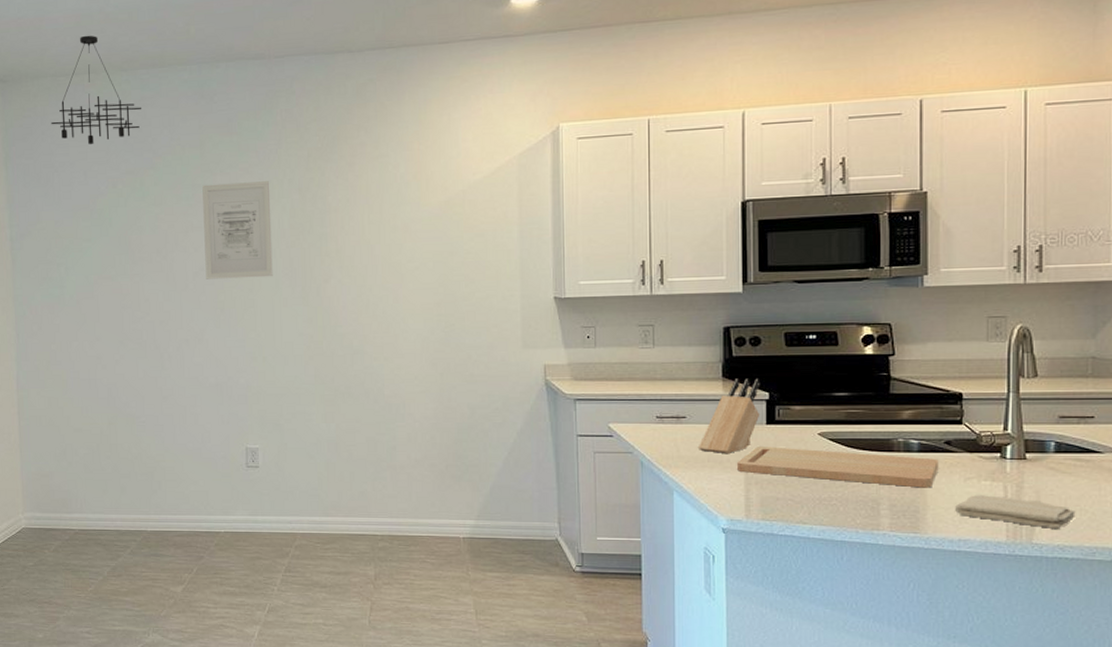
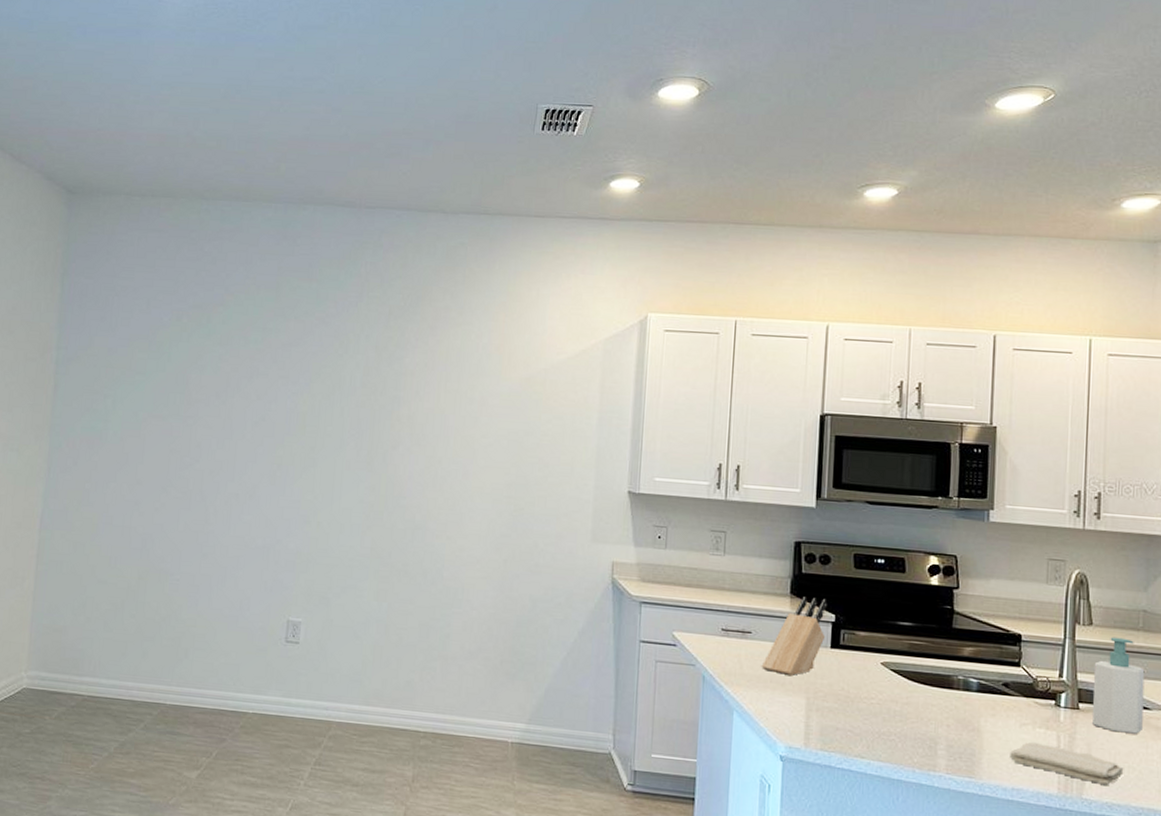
chandelier: present [51,35,142,144] -> none [118,157,220,271]
wall art: present [202,181,273,279] -> none [266,329,346,436]
cutting board: present [737,447,939,488] -> none [799,671,996,731]
soap bottle: none [1040,386,1095,478] -> present [1092,637,1145,734]

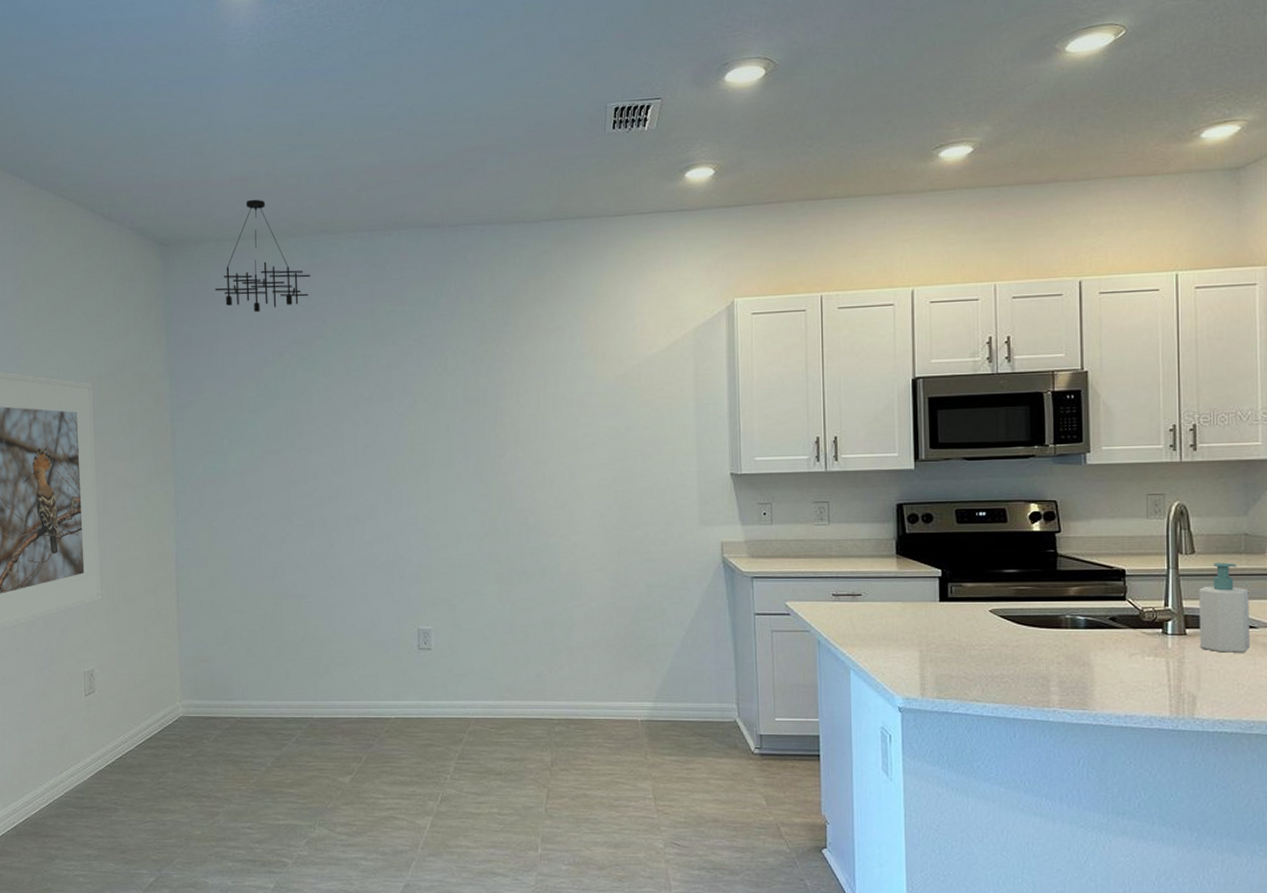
chandelier: none [118,157,220,271] -> present [215,199,311,312]
knife block: present [761,596,828,676] -> none [873,555,934,631]
washcloth: present [1010,742,1124,785] -> none [1121,671,1234,703]

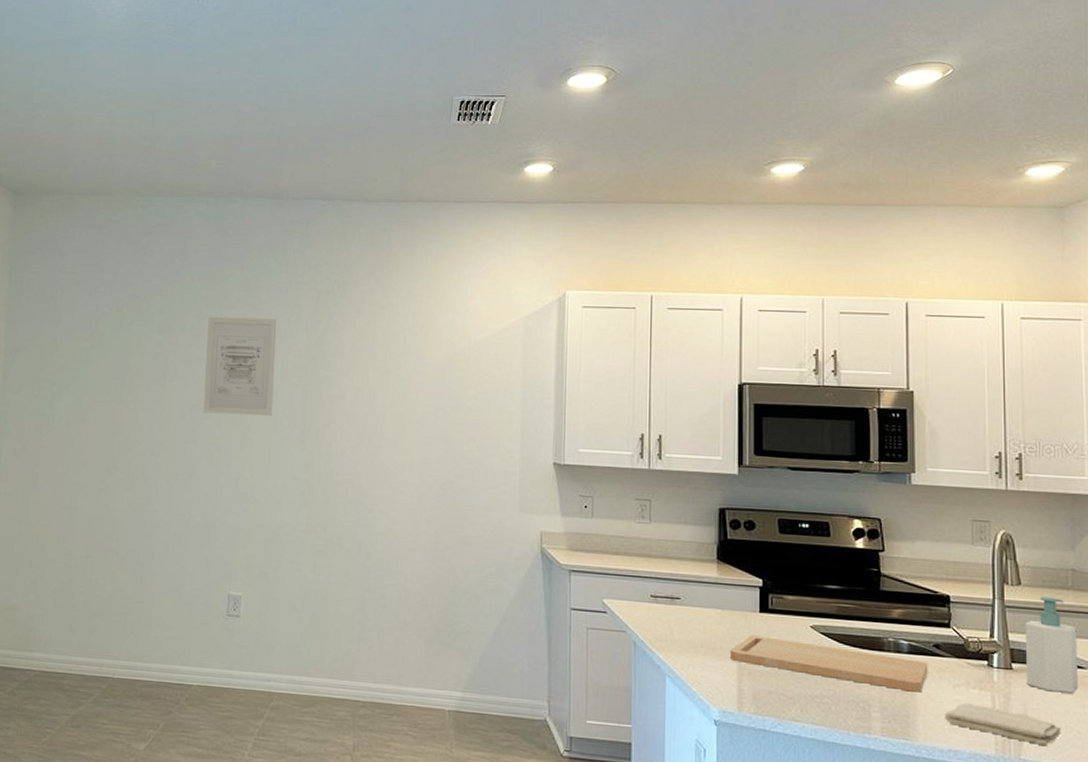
chandelier: present [215,199,311,312] -> none [61,158,156,265]
wall art: none [373,352,446,453] -> present [203,316,277,417]
cutting board: none [912,624,1105,664] -> present [730,635,928,693]
washcloth: none [1121,671,1234,703] -> present [945,703,1062,745]

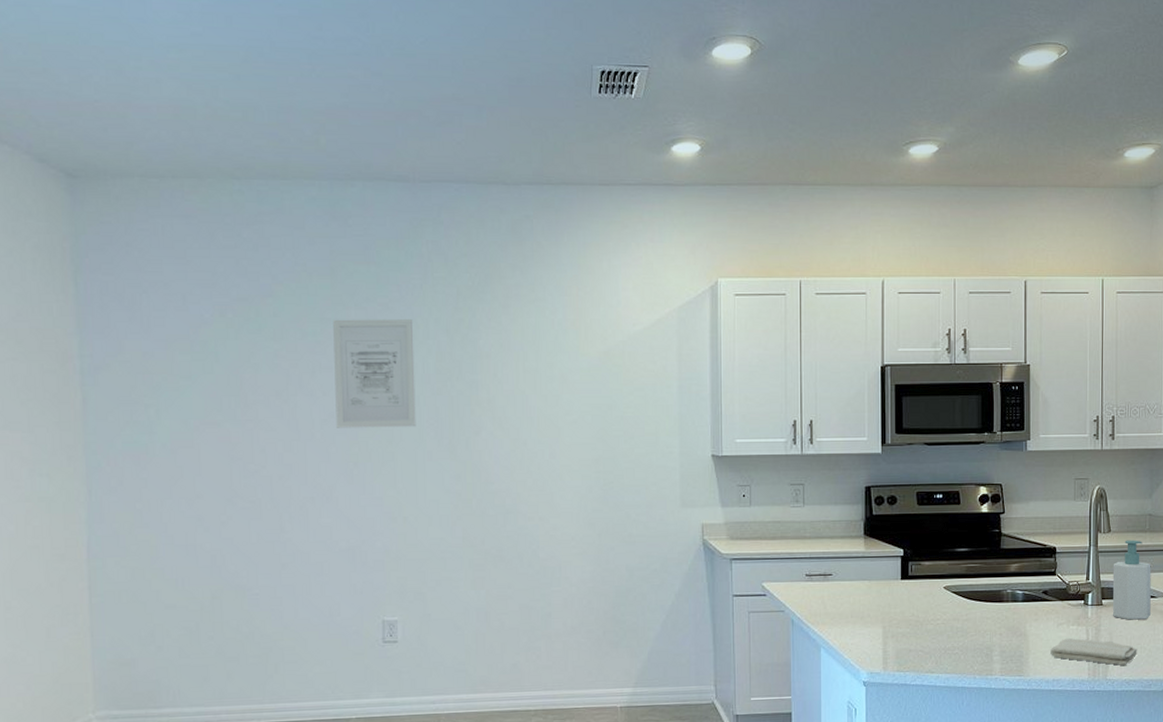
cutting board: present [730,635,928,693] -> none [877,601,1038,635]

